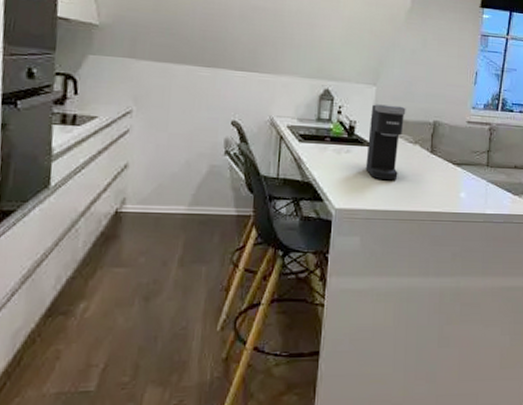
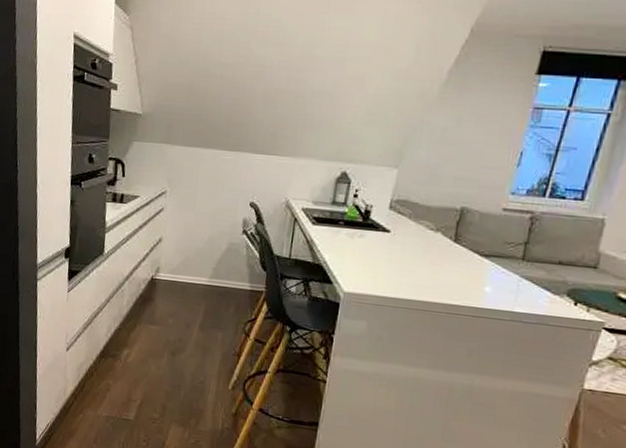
coffee maker: present [365,104,406,181] -> none [379,188,430,269]

